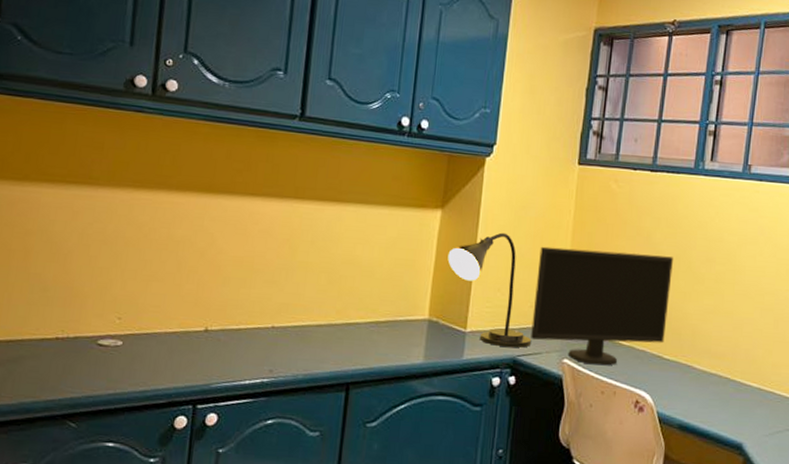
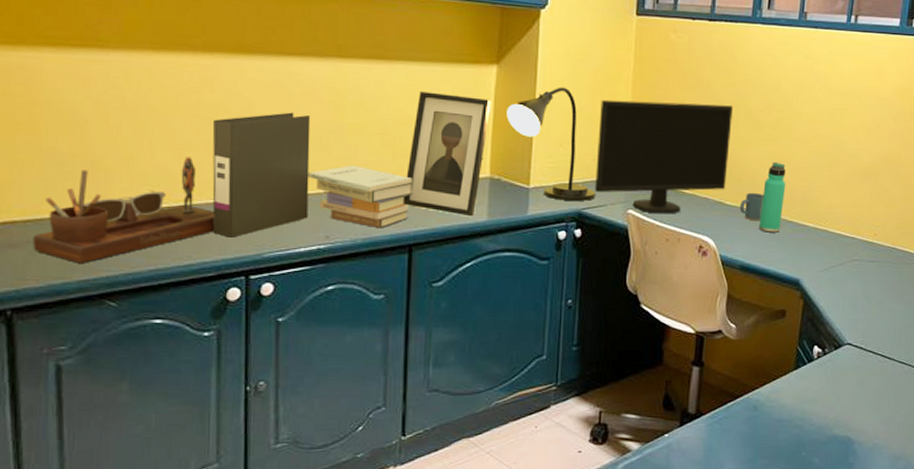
desk organizer: none [11,287,172,384] -> present [33,157,215,263]
binder: none [168,248,266,367] -> present [212,112,311,238]
books: none [258,301,355,365] -> present [308,165,413,229]
picture frame: none [343,233,435,358] -> present [402,92,492,217]
mug: none [678,347,705,378] -> present [739,192,764,221]
thermos bottle: none [699,316,728,391] -> present [759,162,786,233]

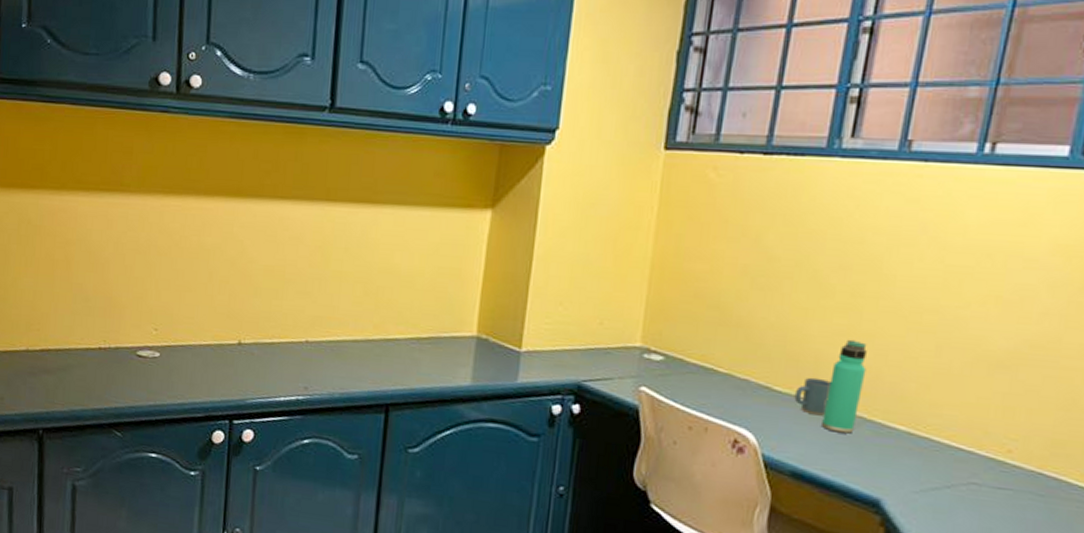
desk organizer: present [33,157,215,263] -> none [61,298,206,393]
binder: present [212,112,311,238] -> none [203,257,298,381]
books: present [308,165,413,229] -> none [291,314,394,384]
picture frame: present [402,92,492,217] -> none [382,238,484,380]
desk lamp: present [506,87,596,201] -> none [499,235,601,372]
monitor: present [595,99,733,214] -> none [600,251,792,396]

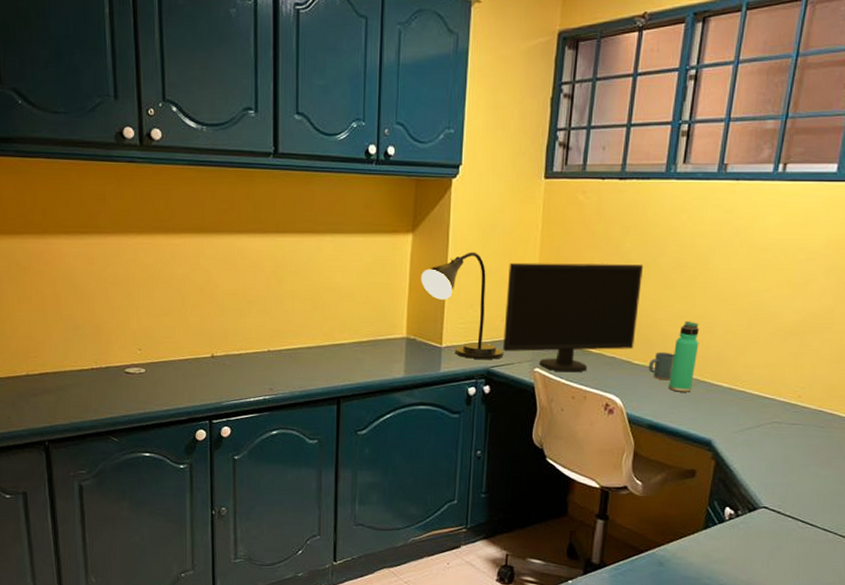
desk lamp: none [499,235,601,372] -> present [421,252,504,359]
monitor: none [600,251,792,396] -> present [503,262,643,373]

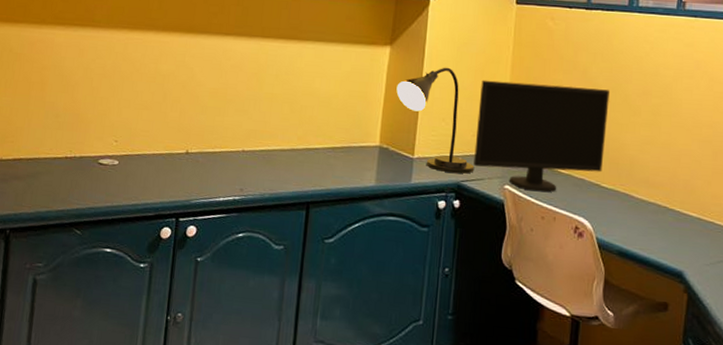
mug: present [648,351,675,381] -> none [617,176,643,207]
thermos bottle: present [669,321,699,392] -> none [638,147,666,220]

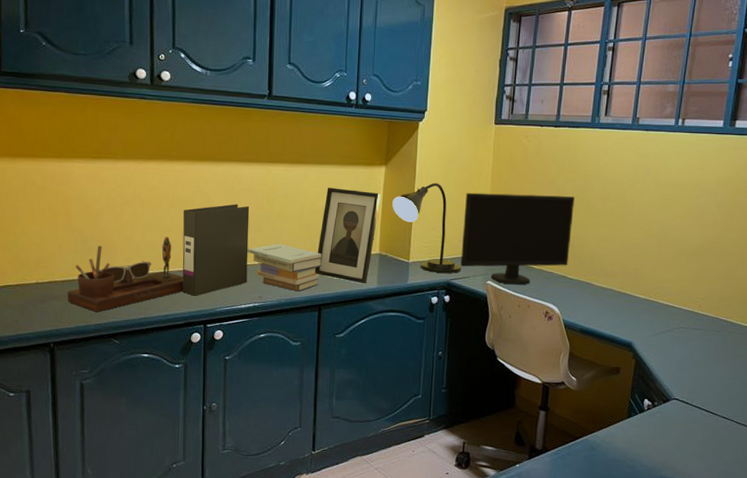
desk organizer: none [30,115,159,196] -> present [67,236,184,312]
binder: none [155,81,237,184] -> present [182,204,250,296]
books: none [231,128,314,186] -> present [247,243,322,292]
picture frame: none [304,68,384,181] -> present [314,188,381,284]

